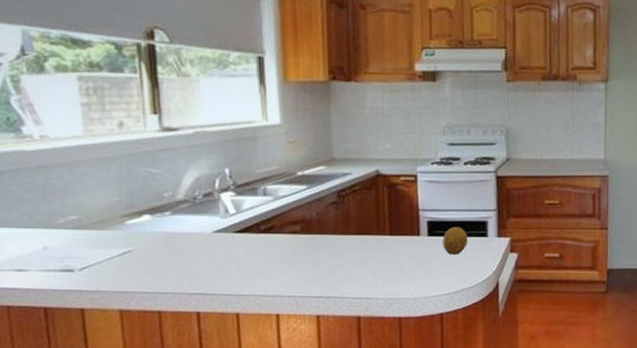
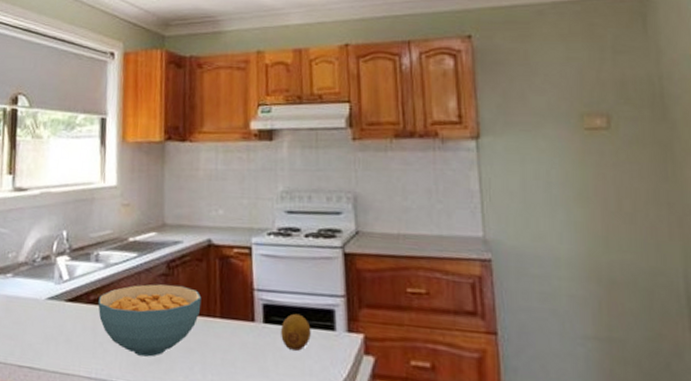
cereal bowl: none [269,211,372,273] -> present [98,284,202,357]

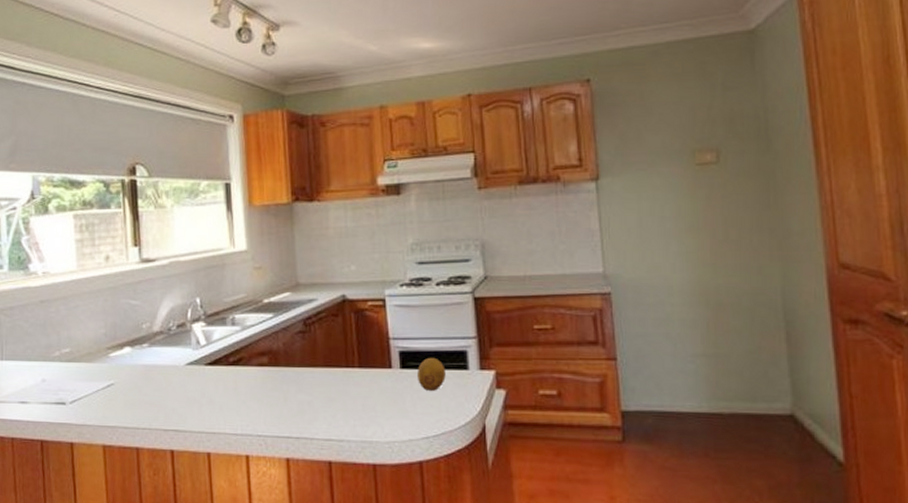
cereal bowl: present [98,284,202,357] -> none [238,340,340,410]

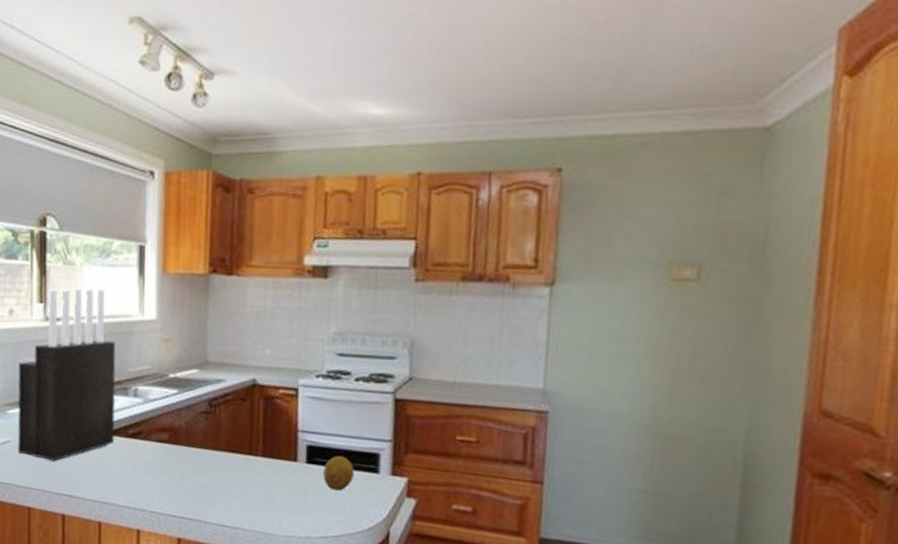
knife block: none [118,227,216,398] -> present [18,288,116,462]

